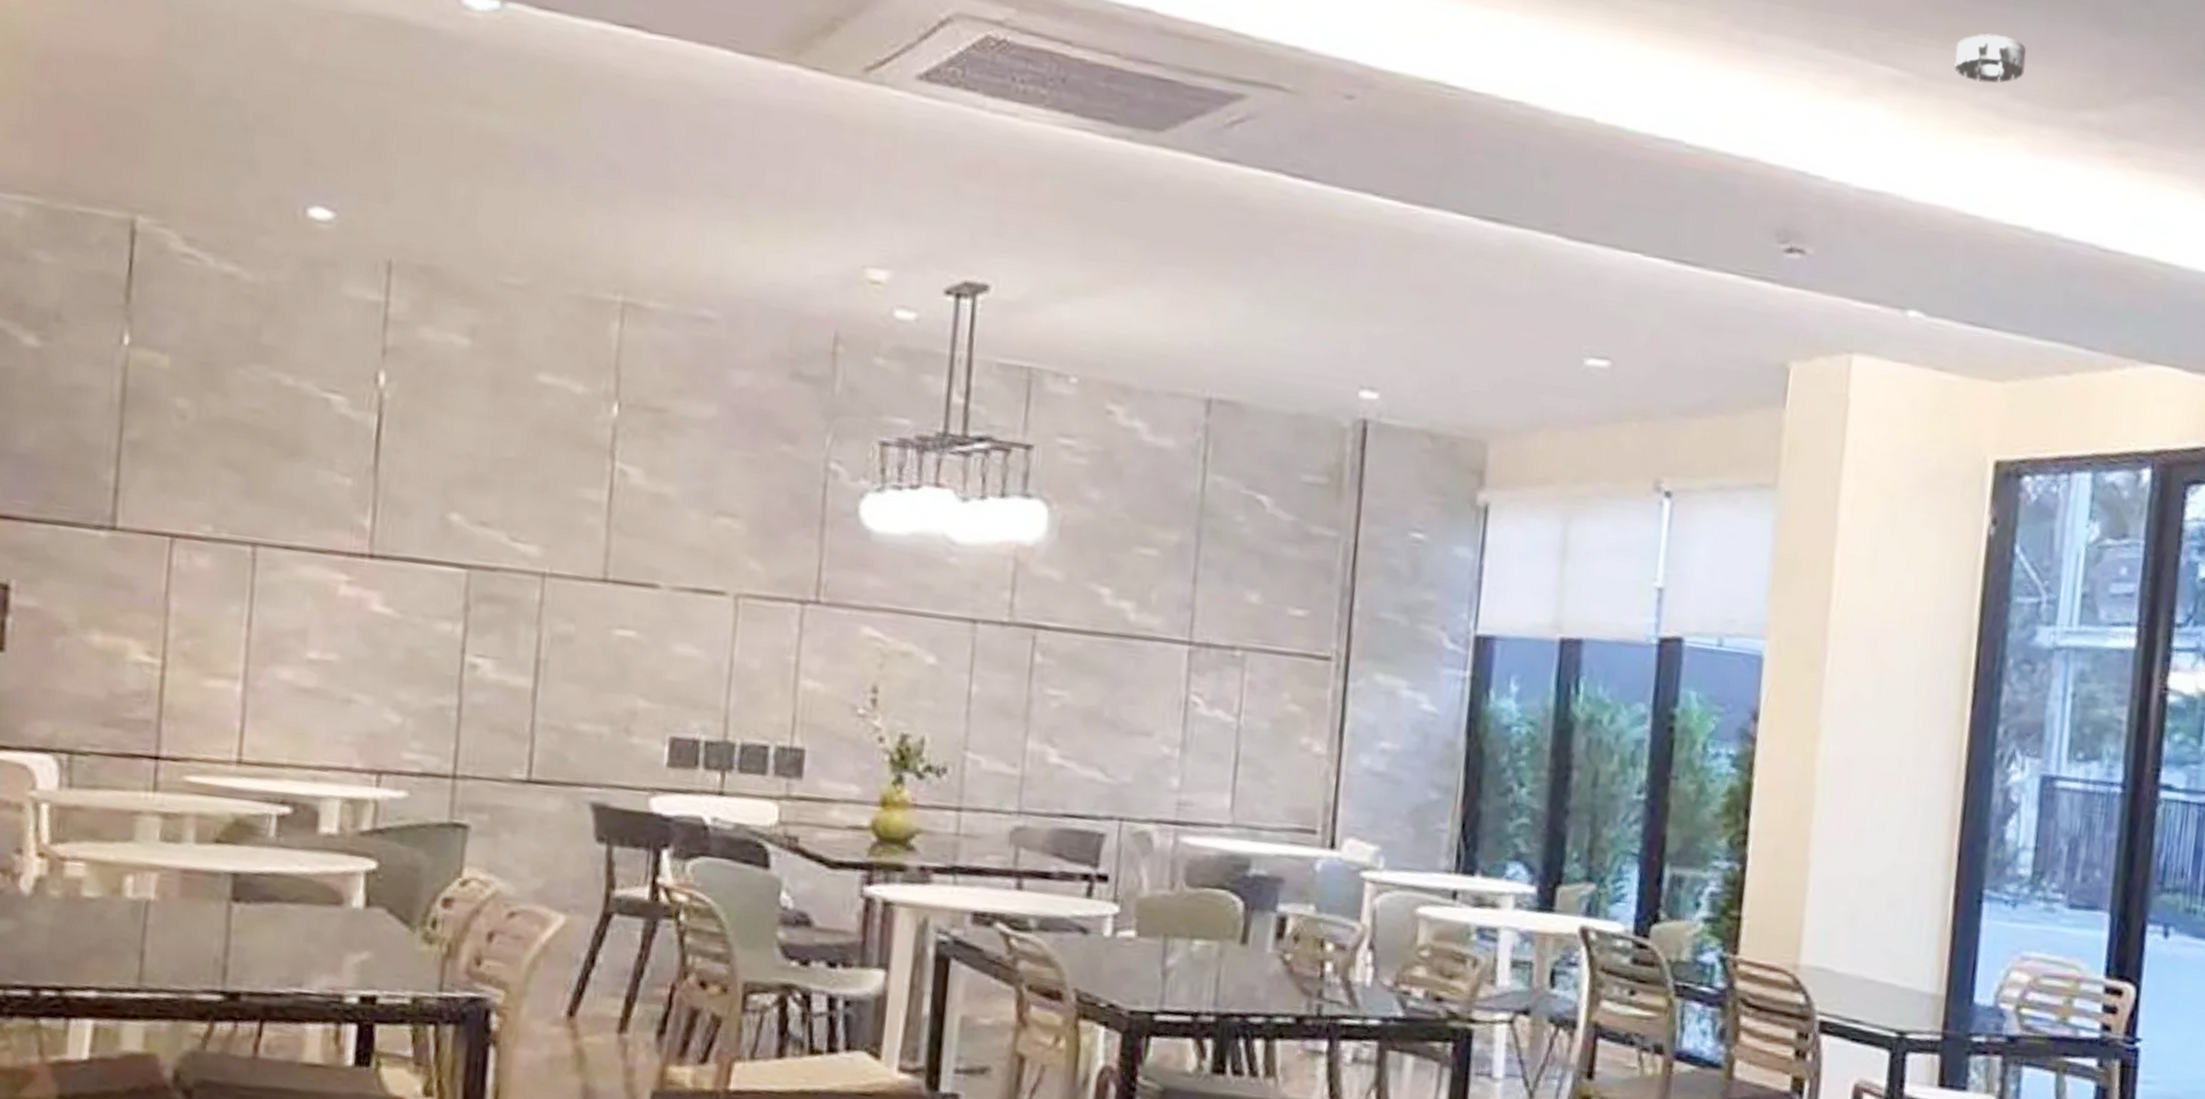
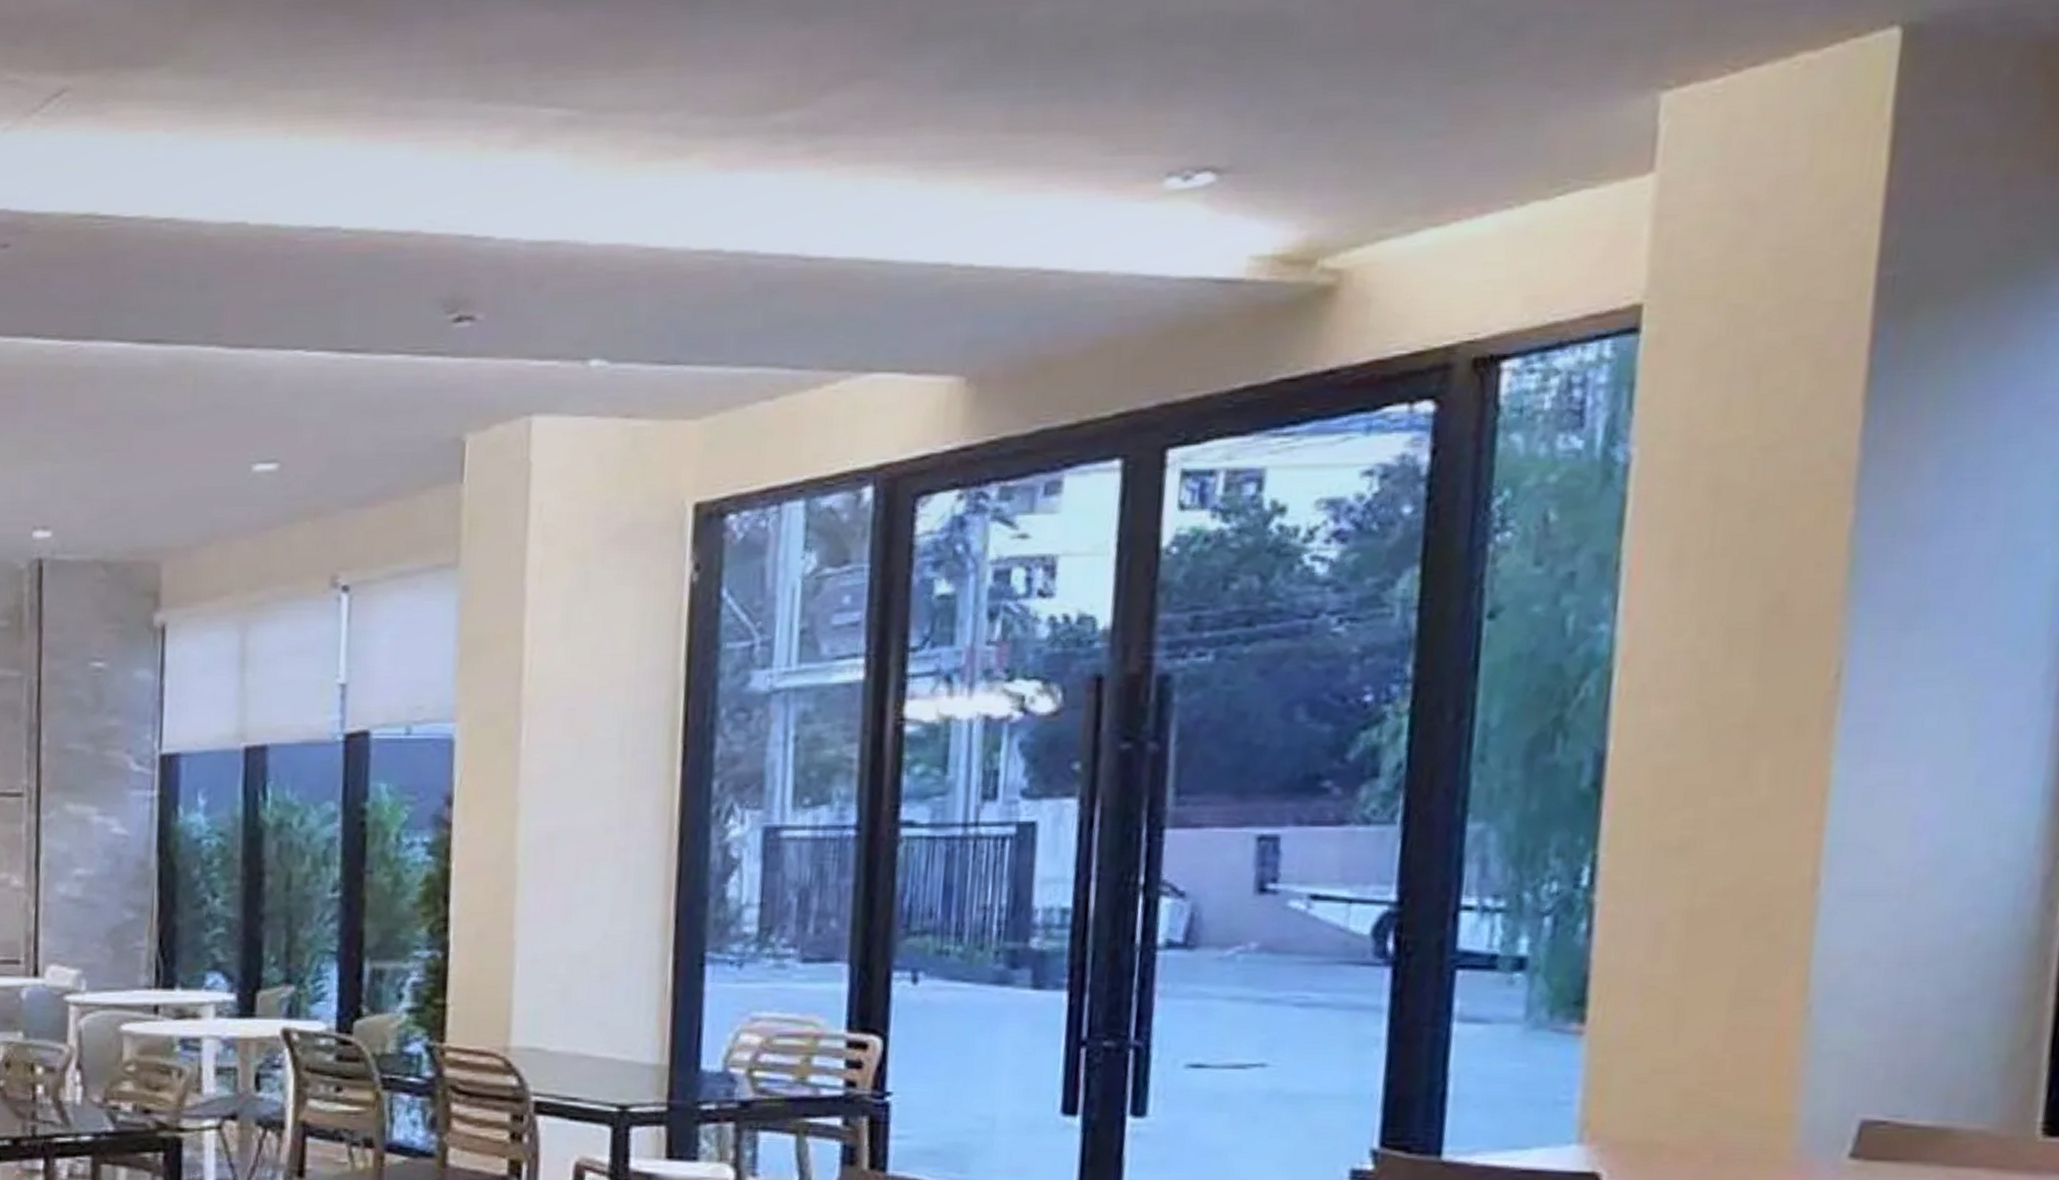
smoke detector: present [1954,34,2027,84] -> none [626,49,708,105]

